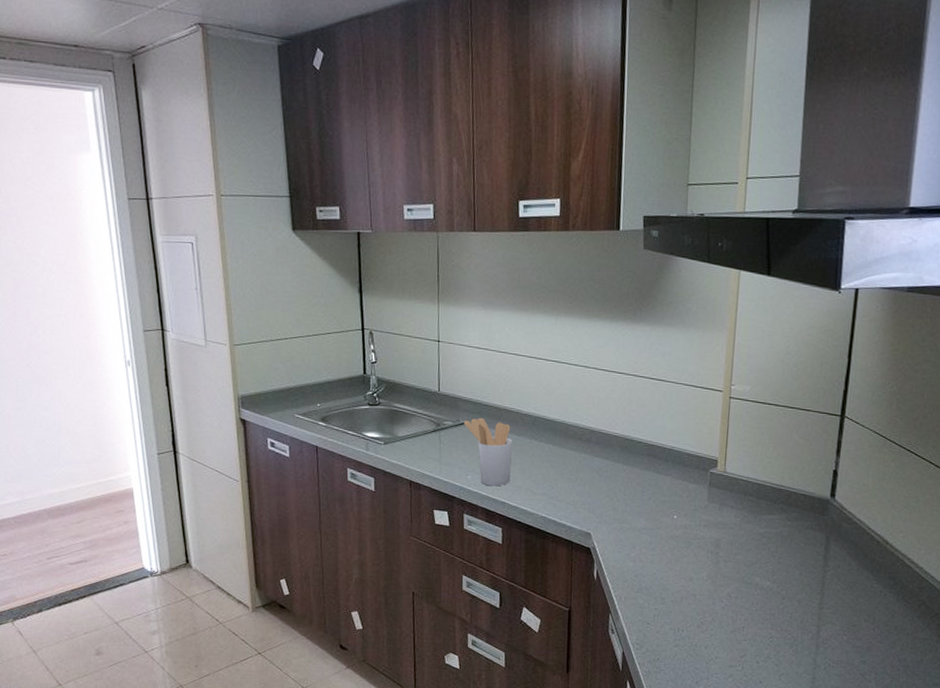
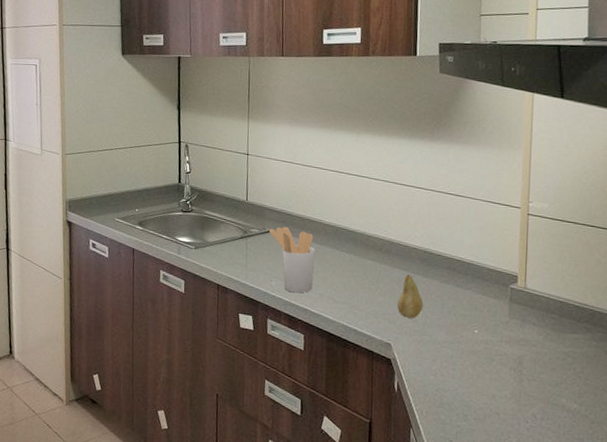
fruit: none [597,463,624,507] -> present [397,274,423,318]

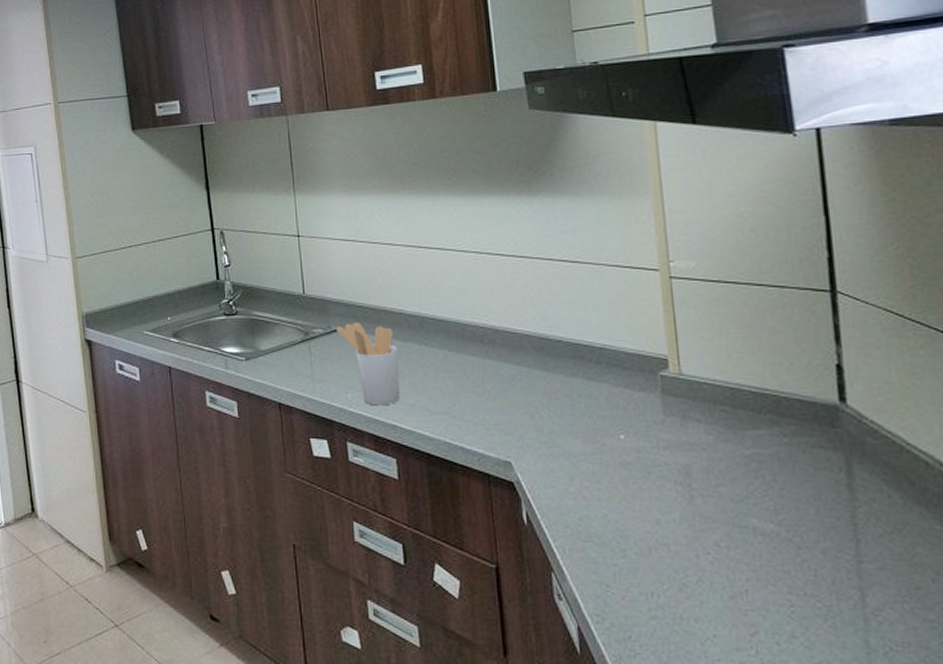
fruit: present [397,274,423,318] -> none [513,370,548,426]

